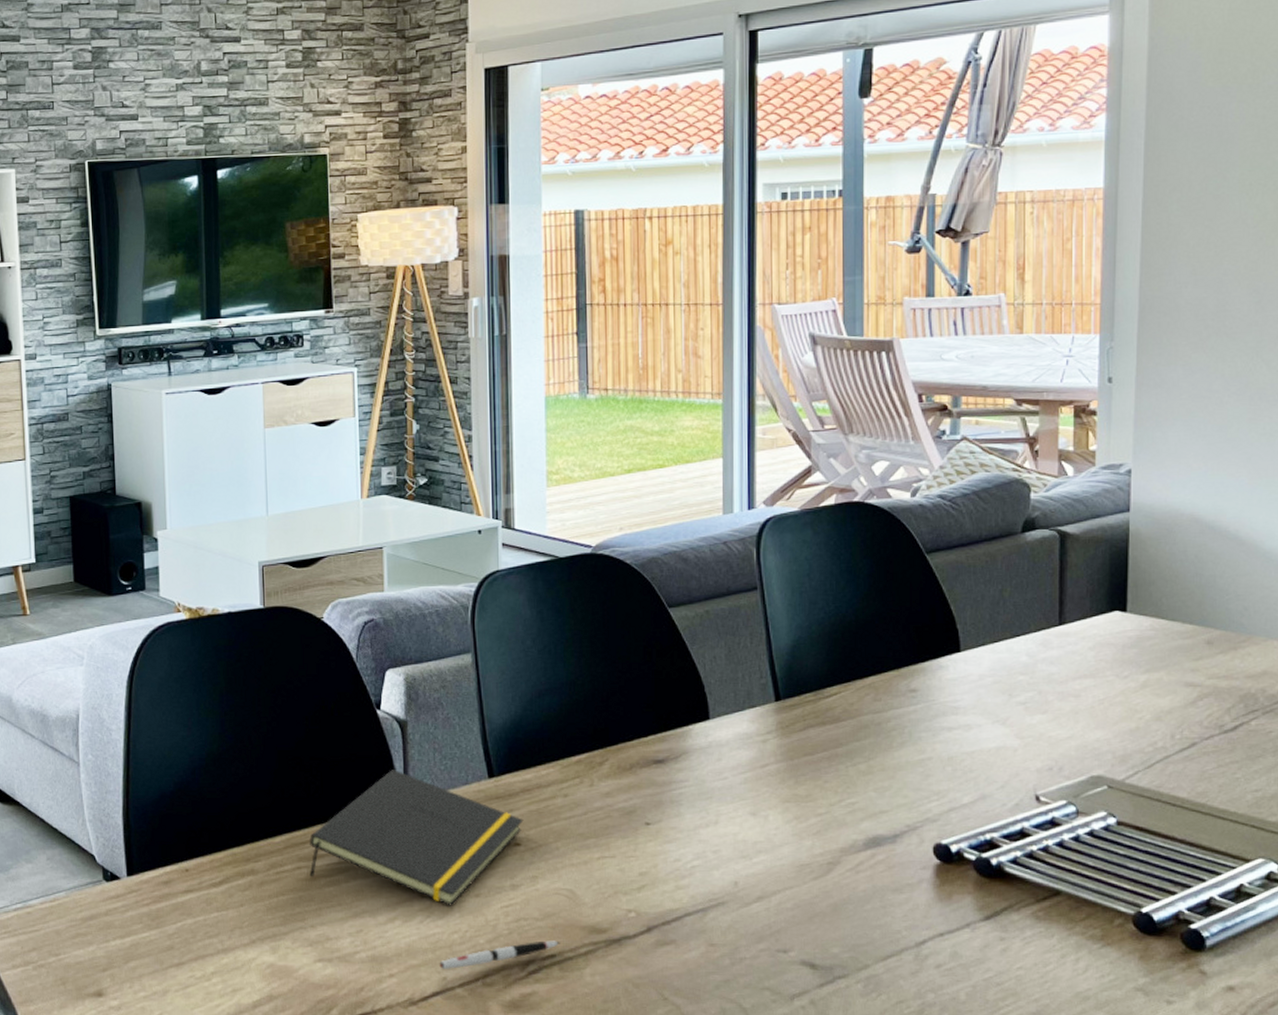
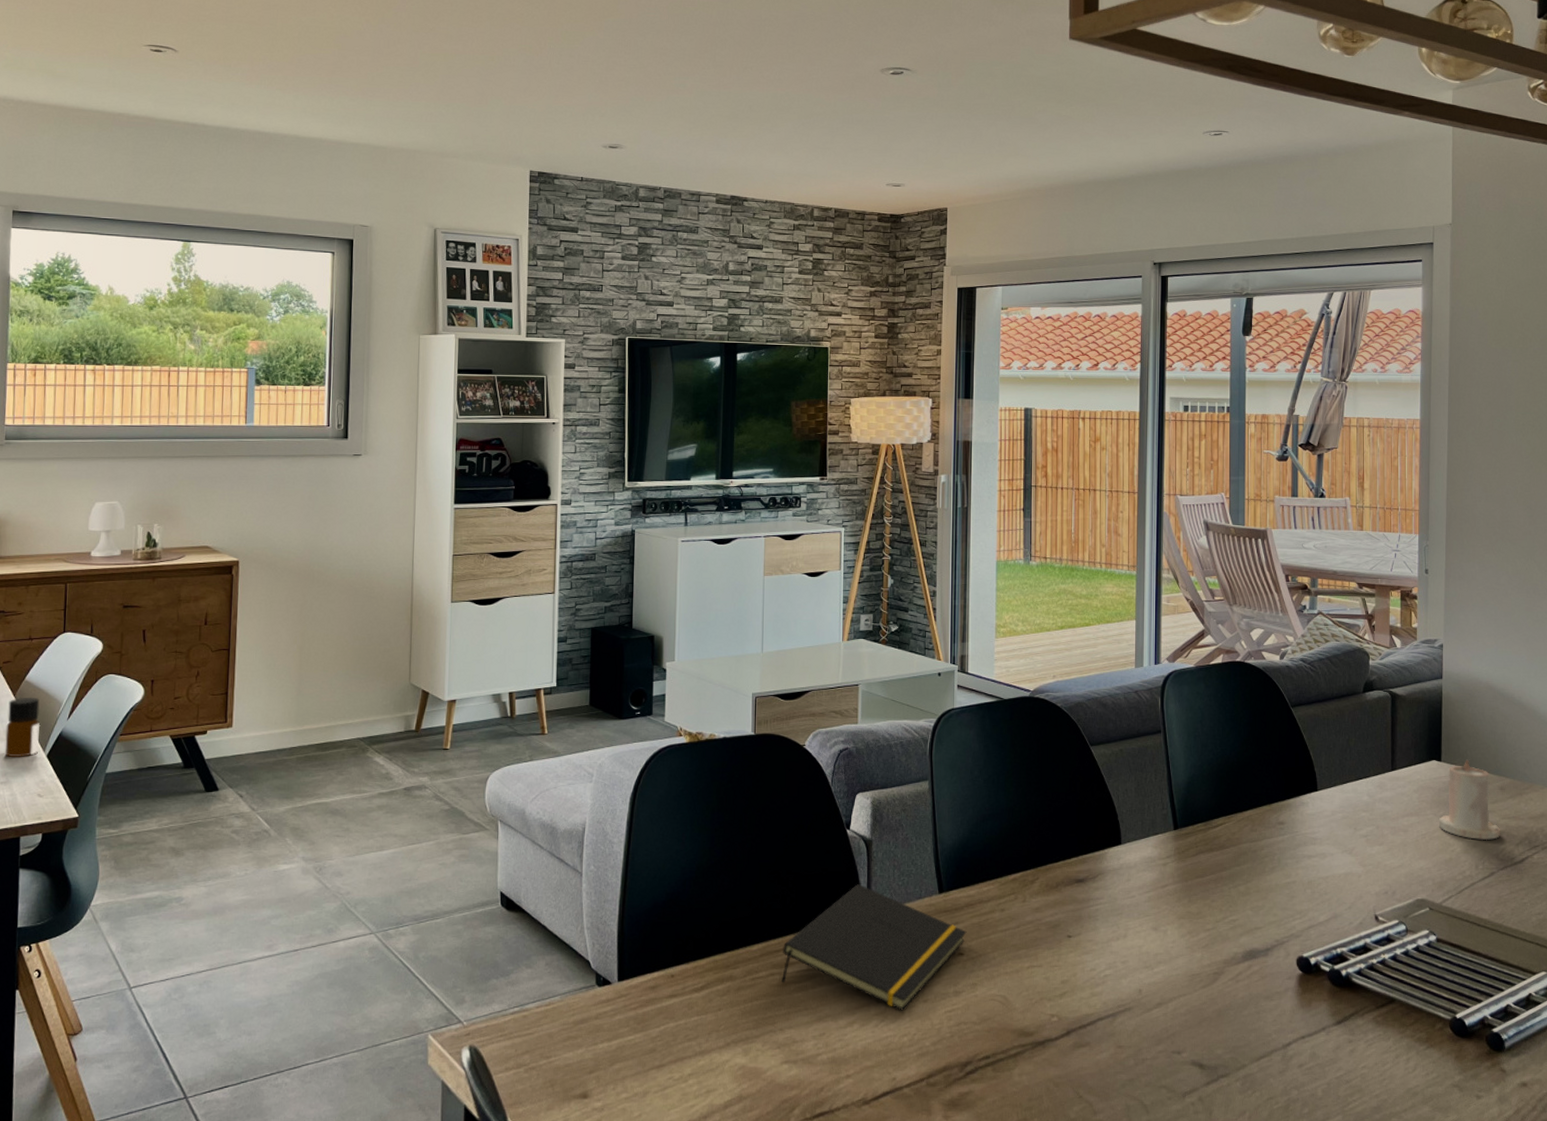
pen: present [439,940,560,969] -> none [890,1043,994,1070]
candle: none [1123,608,1205,706] -> present [1439,759,1500,841]

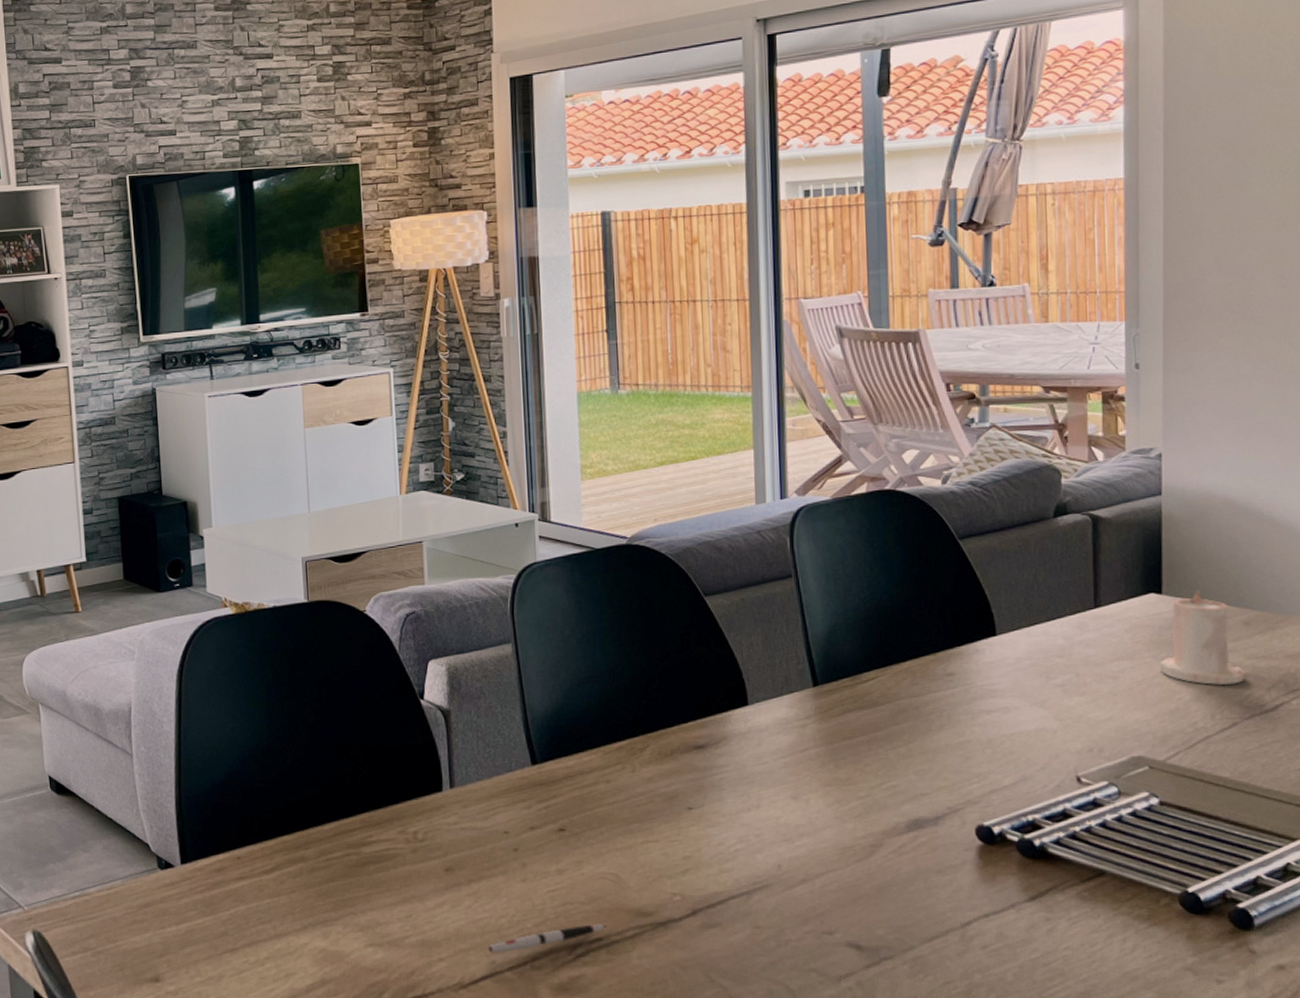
notepad: present [781,884,967,1011] -> none [358,758,567,891]
pen: none [890,1043,994,1070] -> present [488,924,607,953]

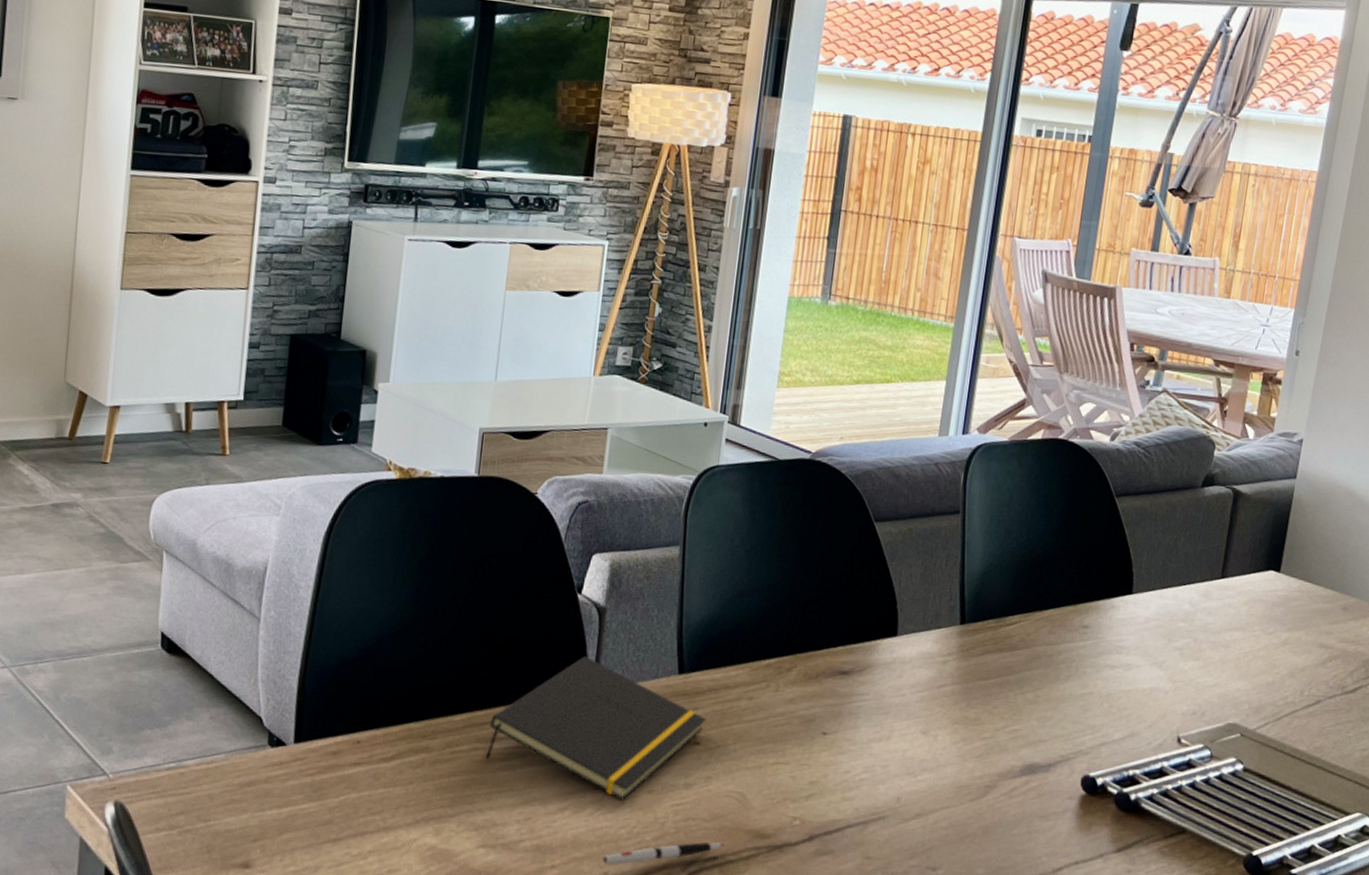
notepad: none [358,758,567,891] -> present [485,656,707,800]
candle: present [1161,590,1245,686] -> none [1266,572,1335,665]

